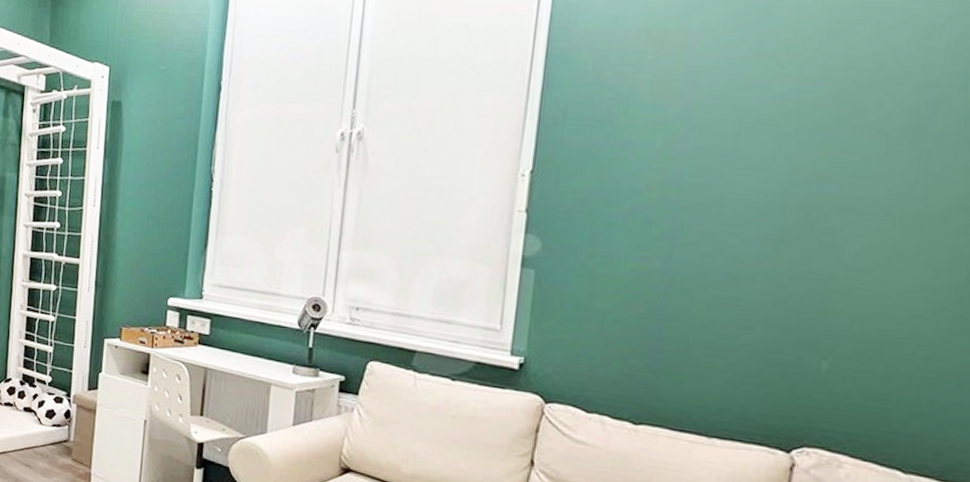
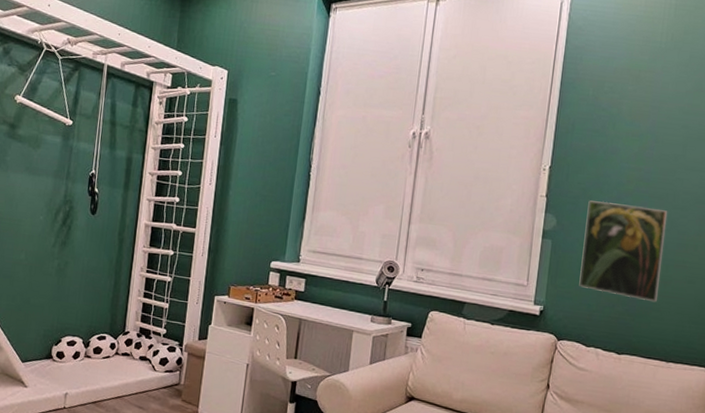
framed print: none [575,215,710,355] -> present [579,200,668,303]

